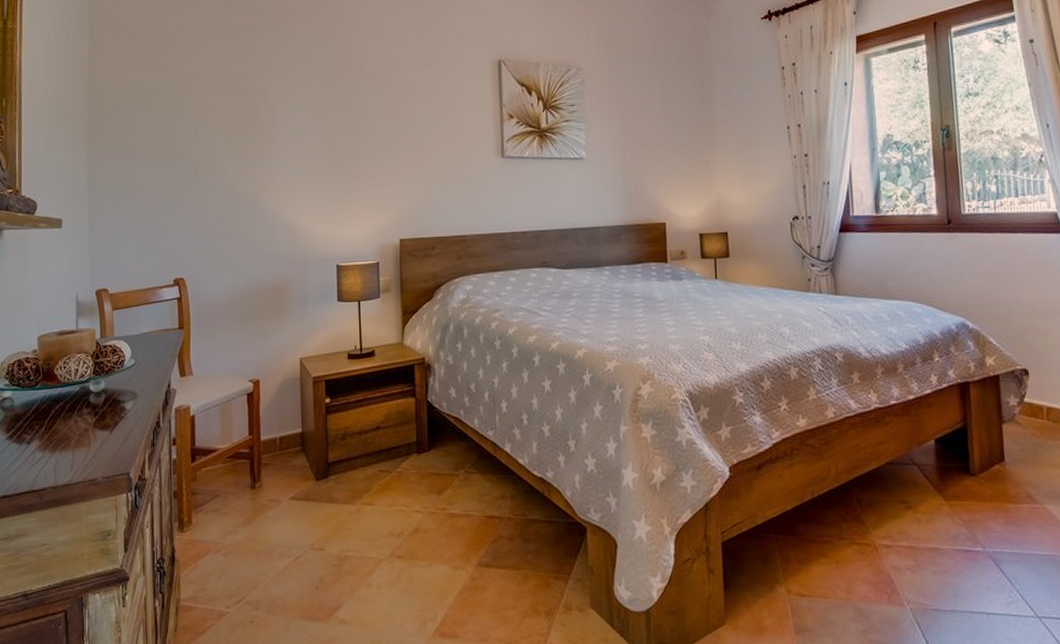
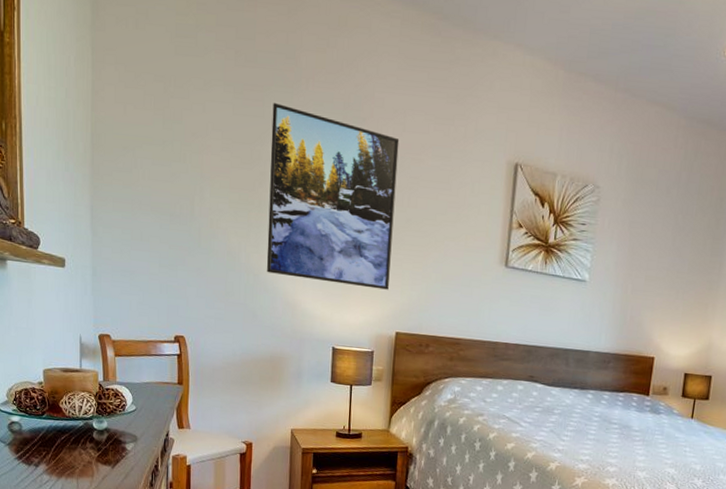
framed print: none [262,42,388,201] -> present [266,103,400,290]

